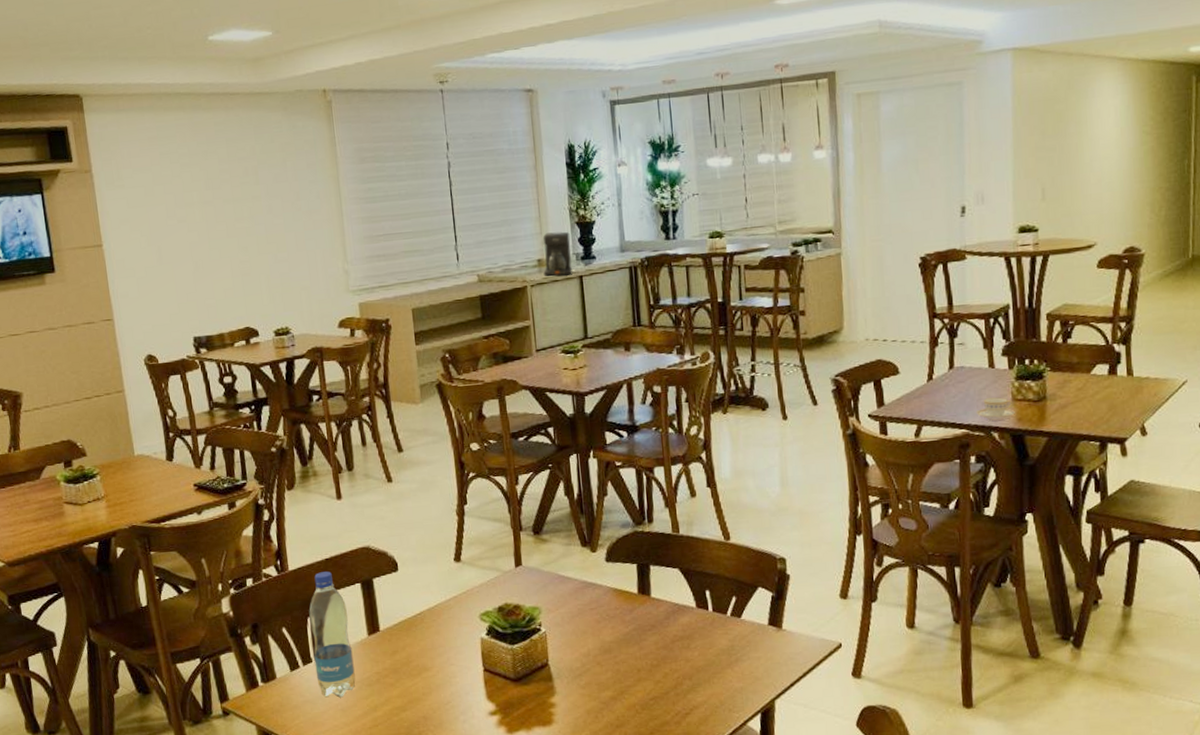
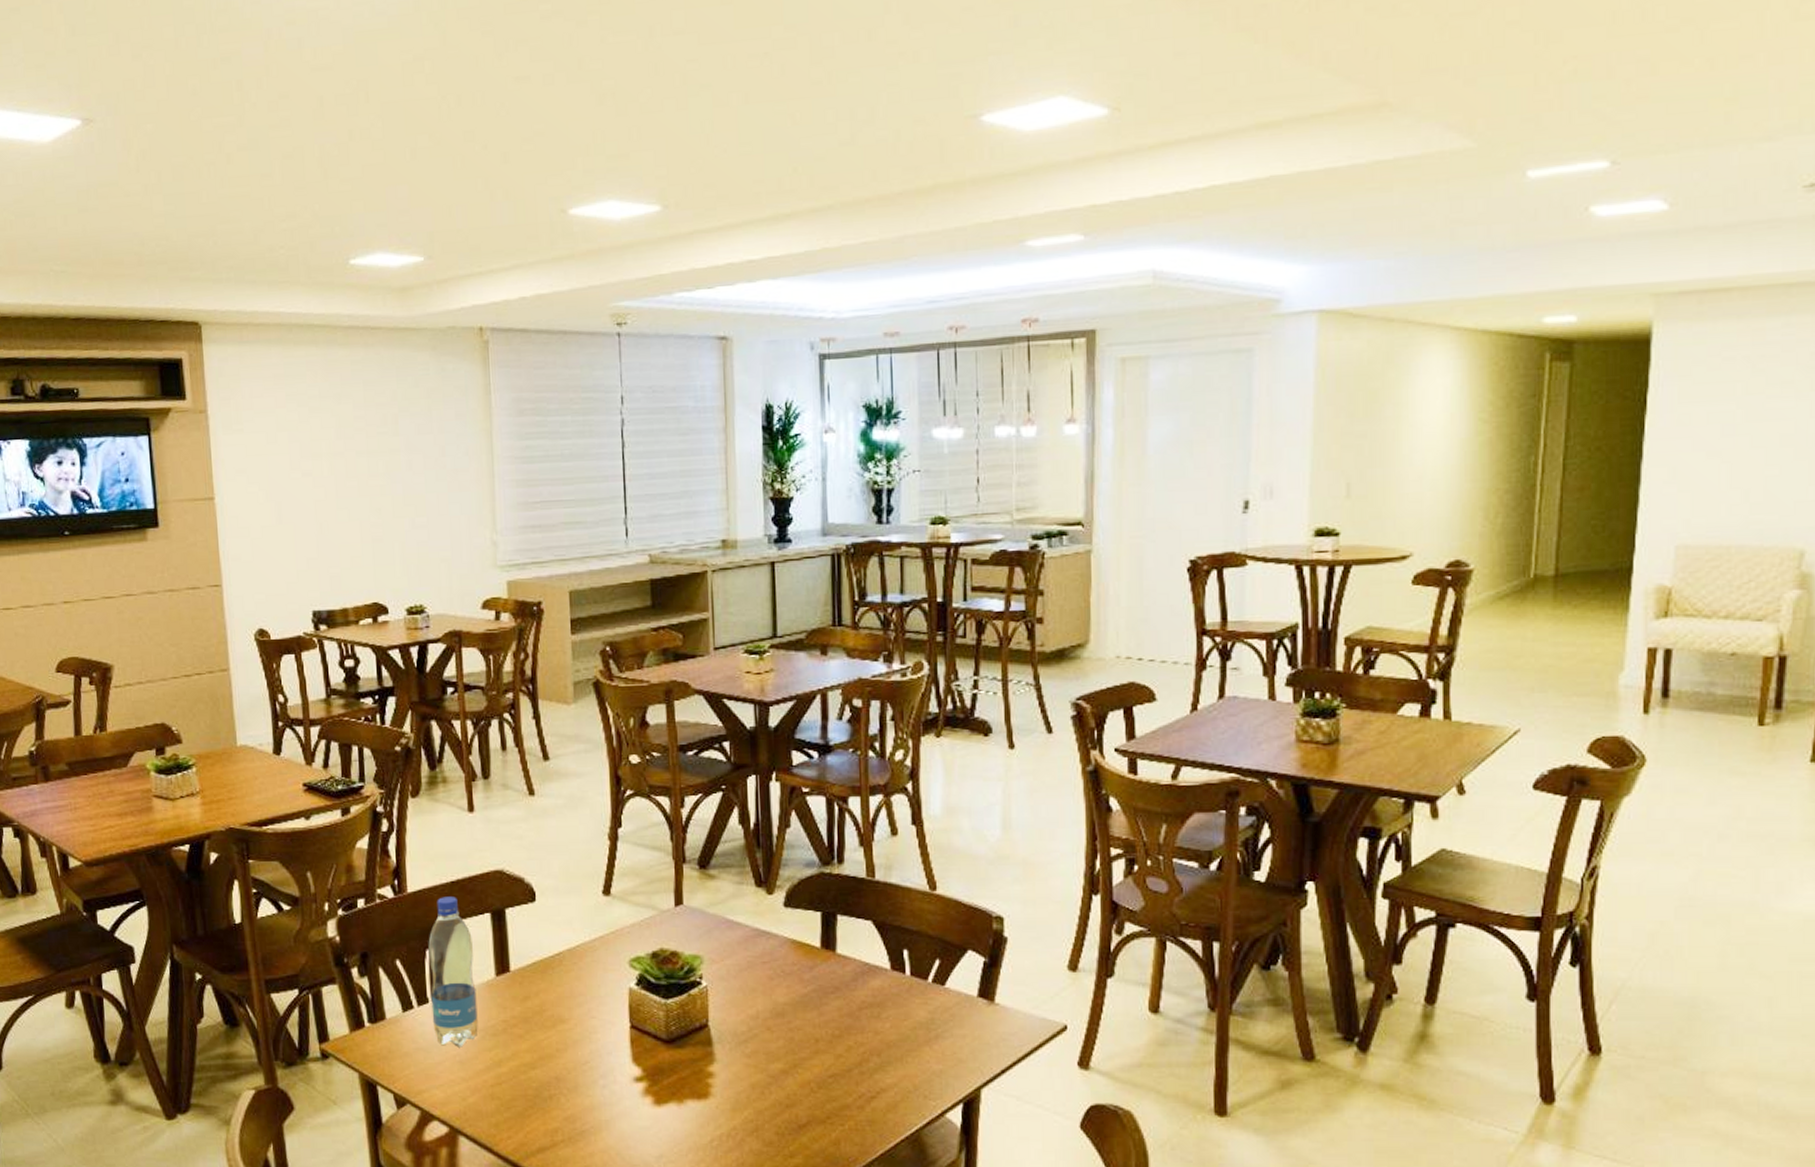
coffee maker: present [542,231,572,276] -> none [728,508,763,561]
teacup: present [976,397,1015,421] -> none [1249,737,1299,765]

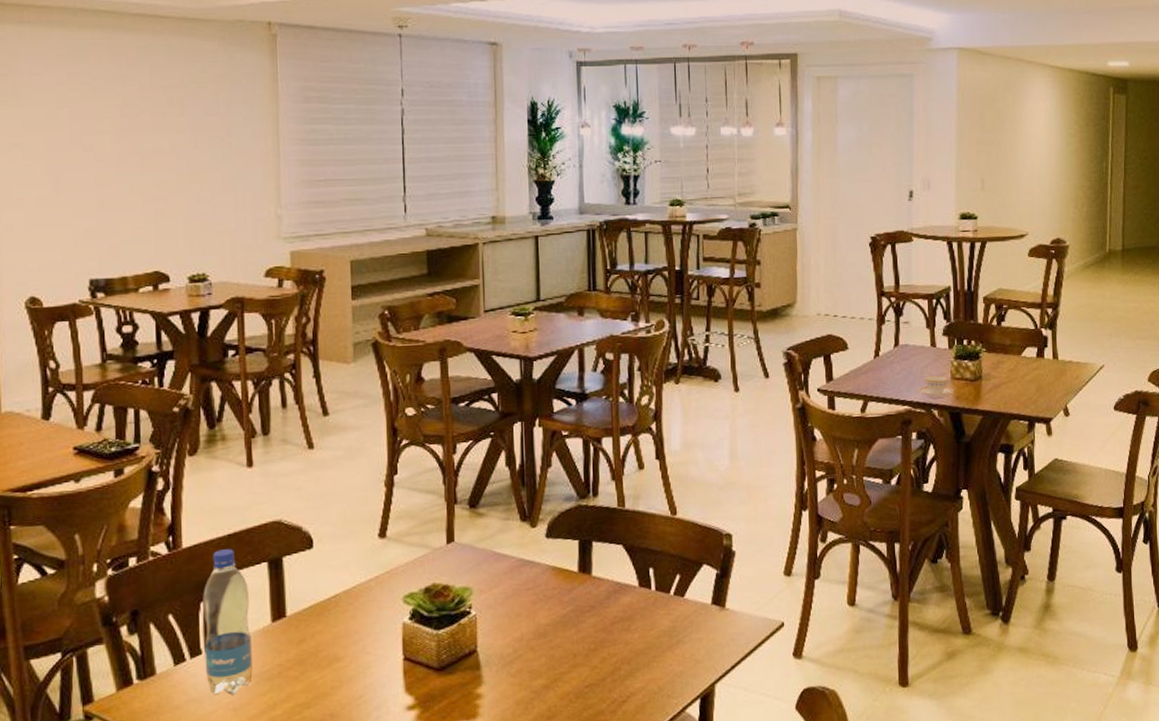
teacup: none [1249,737,1299,765] -> present [918,375,954,398]

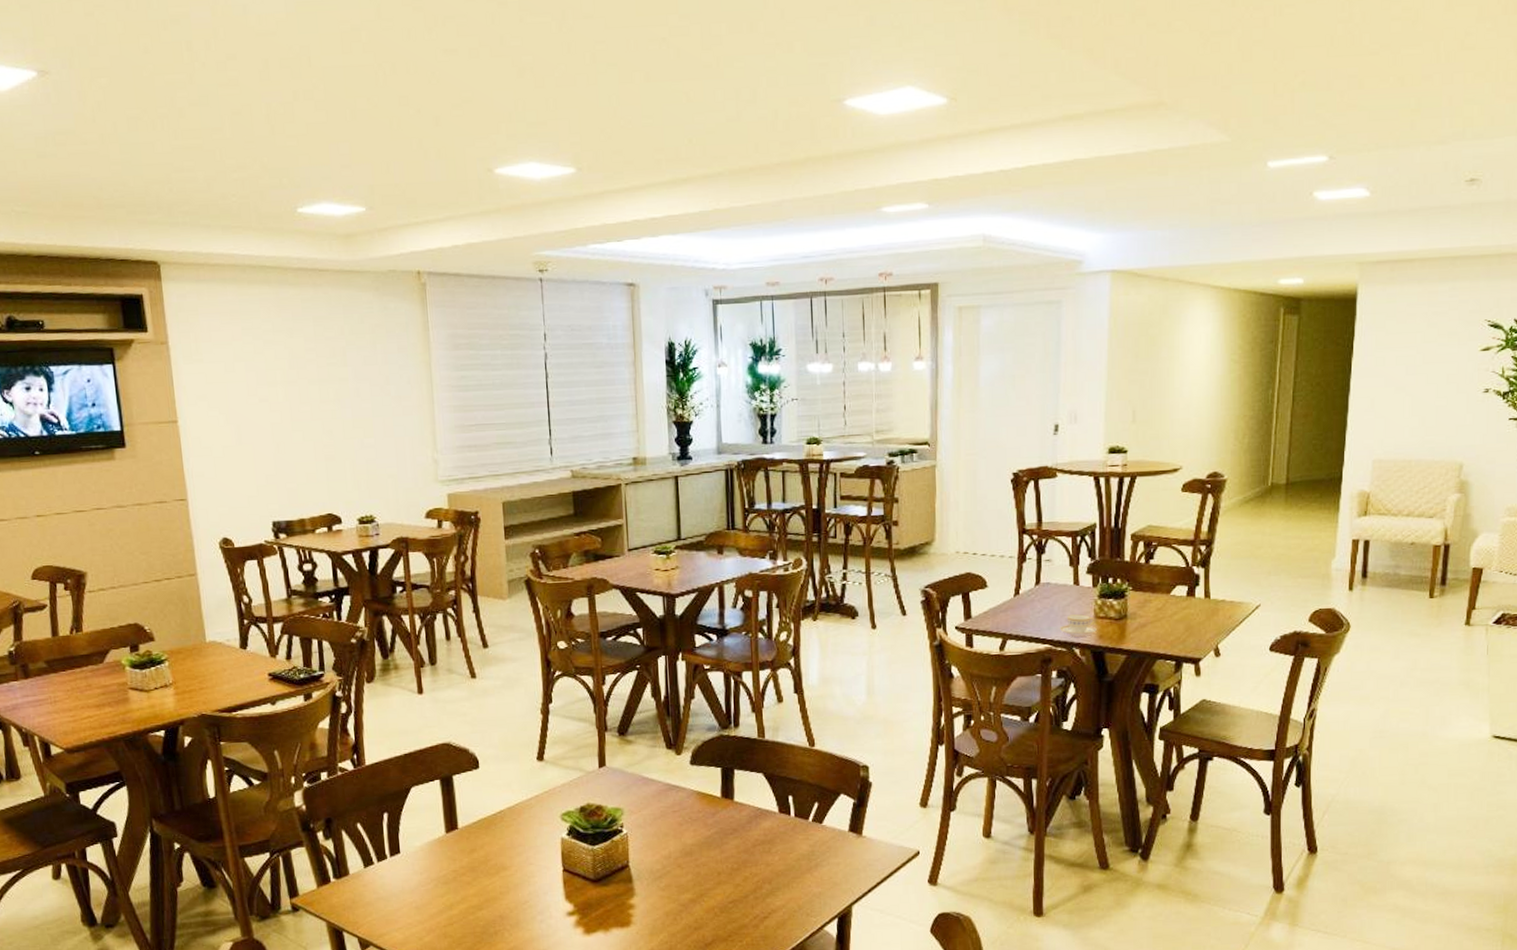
bottle: present [202,549,253,695] -> none [385,767,432,895]

